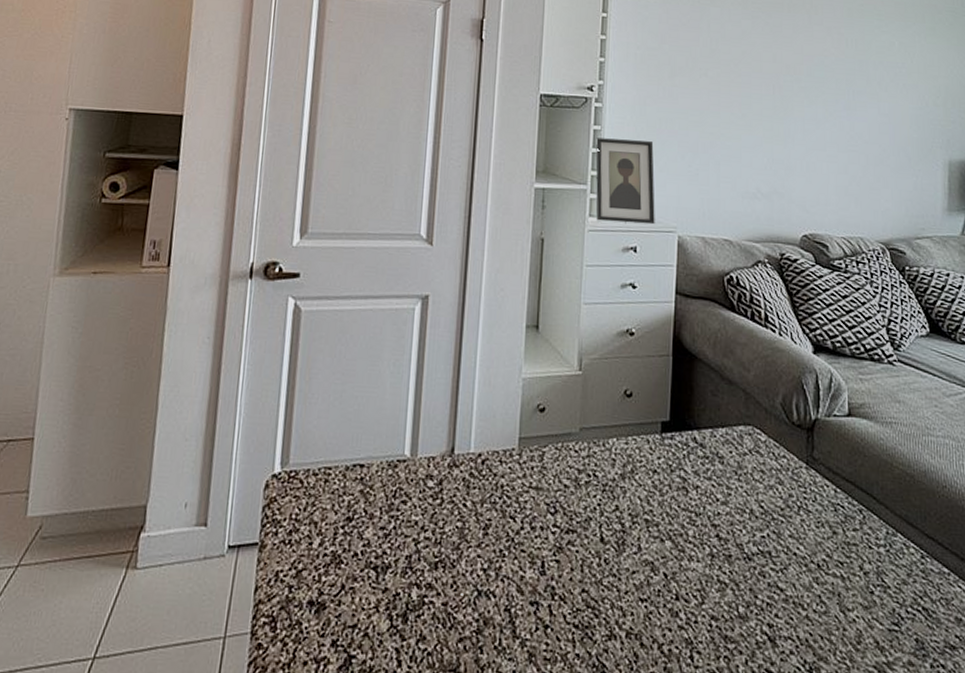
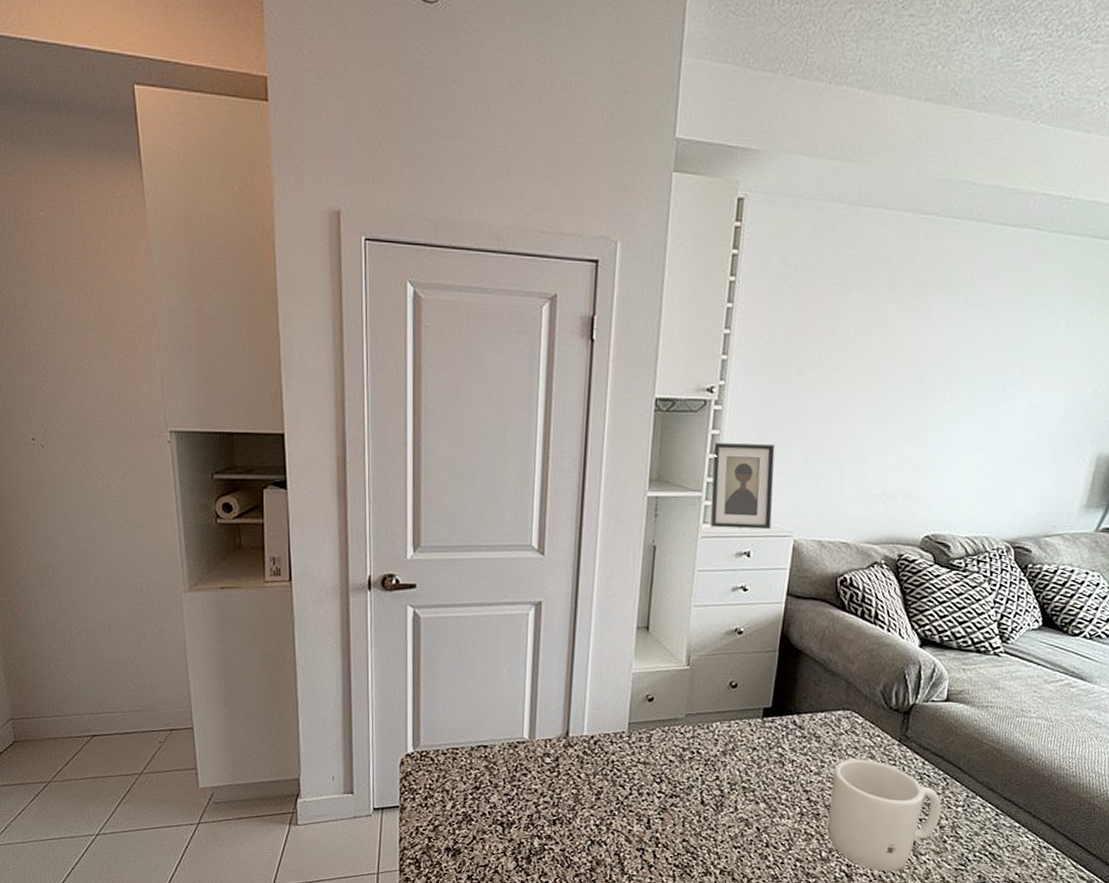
mug: none [741,484,862,633] -> present [828,758,942,871]

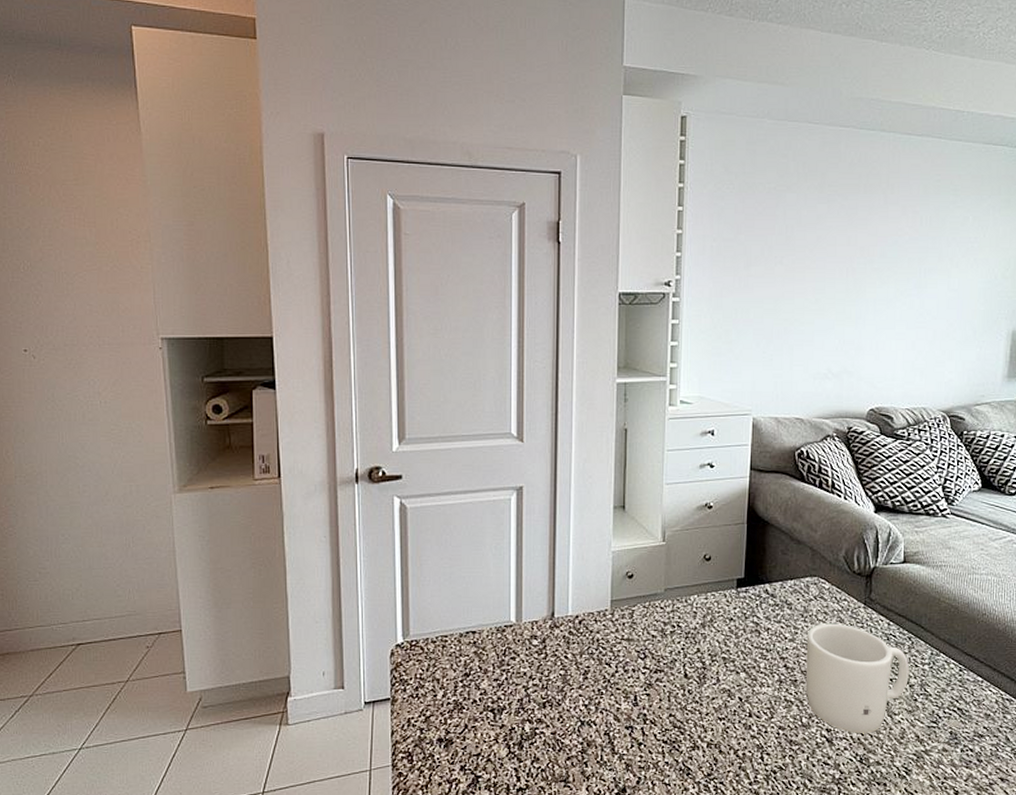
picture frame: present [710,443,775,530] -> none [674,331,731,409]

